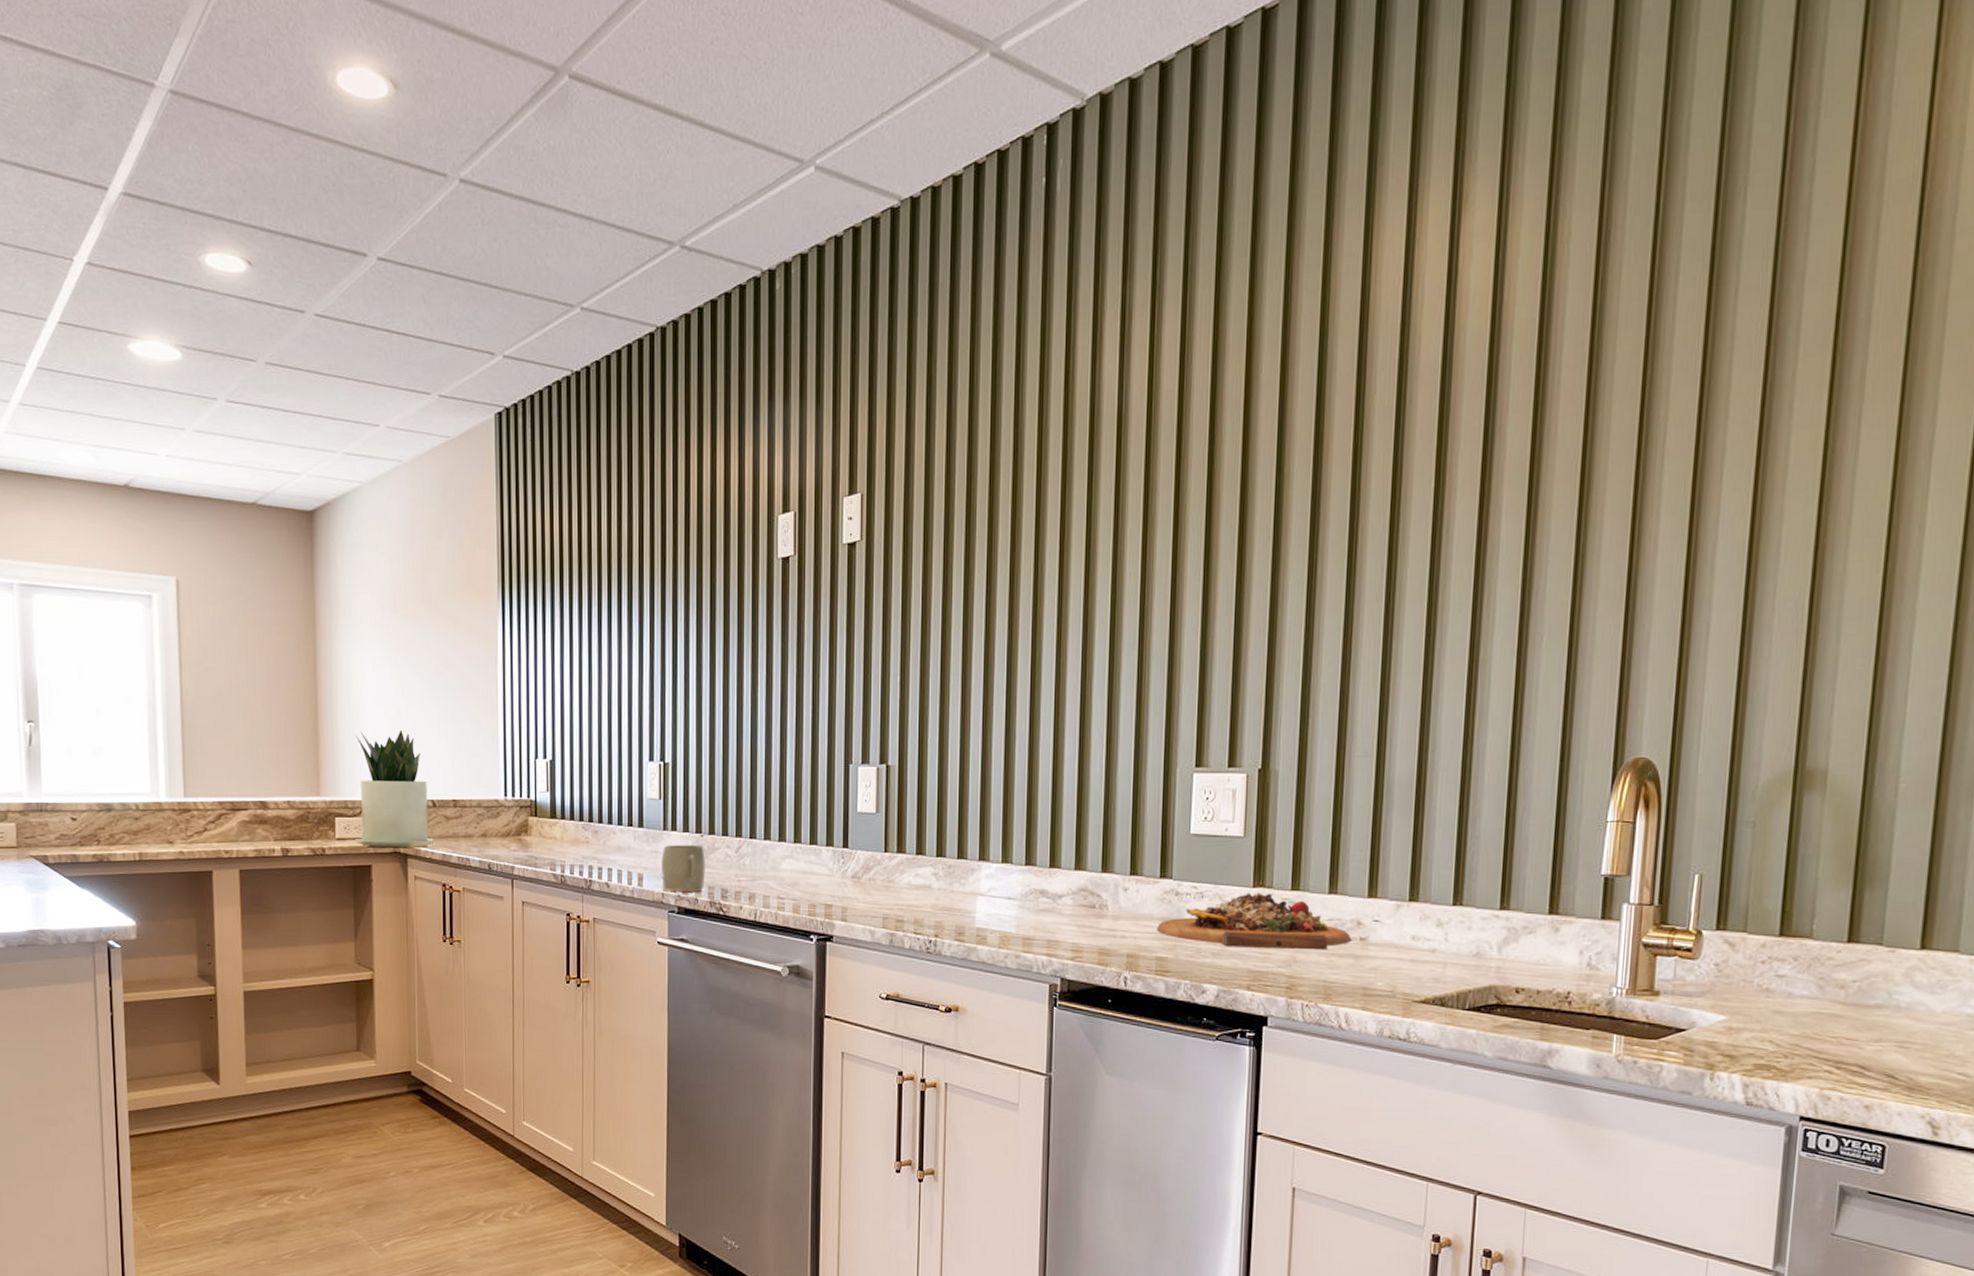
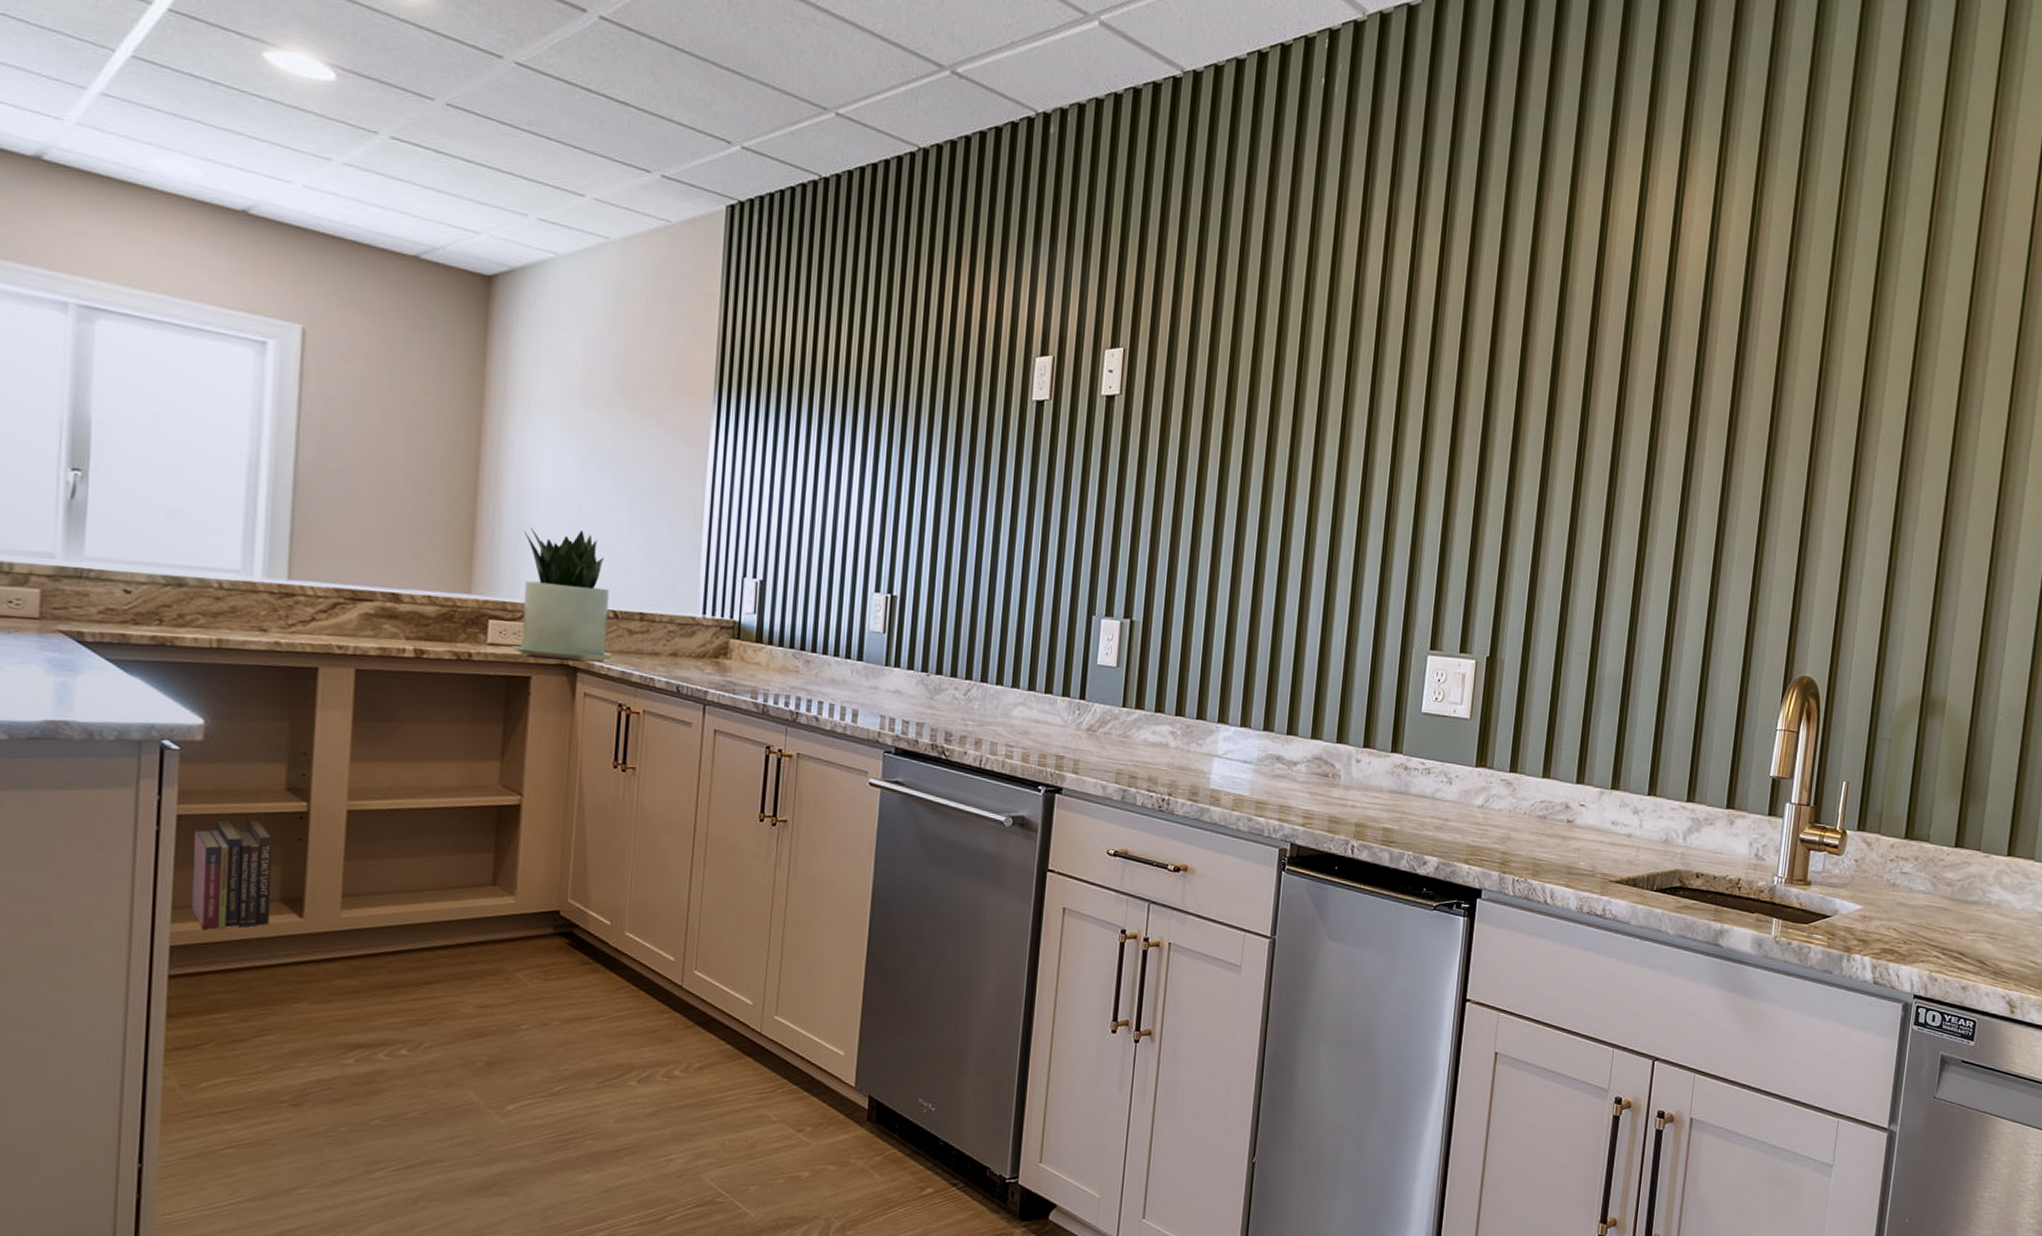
books: none [136,1001,196,1097] -> present [192,817,273,930]
mug: present [662,844,705,892] -> none [879,682,930,733]
cutting board: present [1157,893,1352,951] -> none [1385,772,1560,830]

